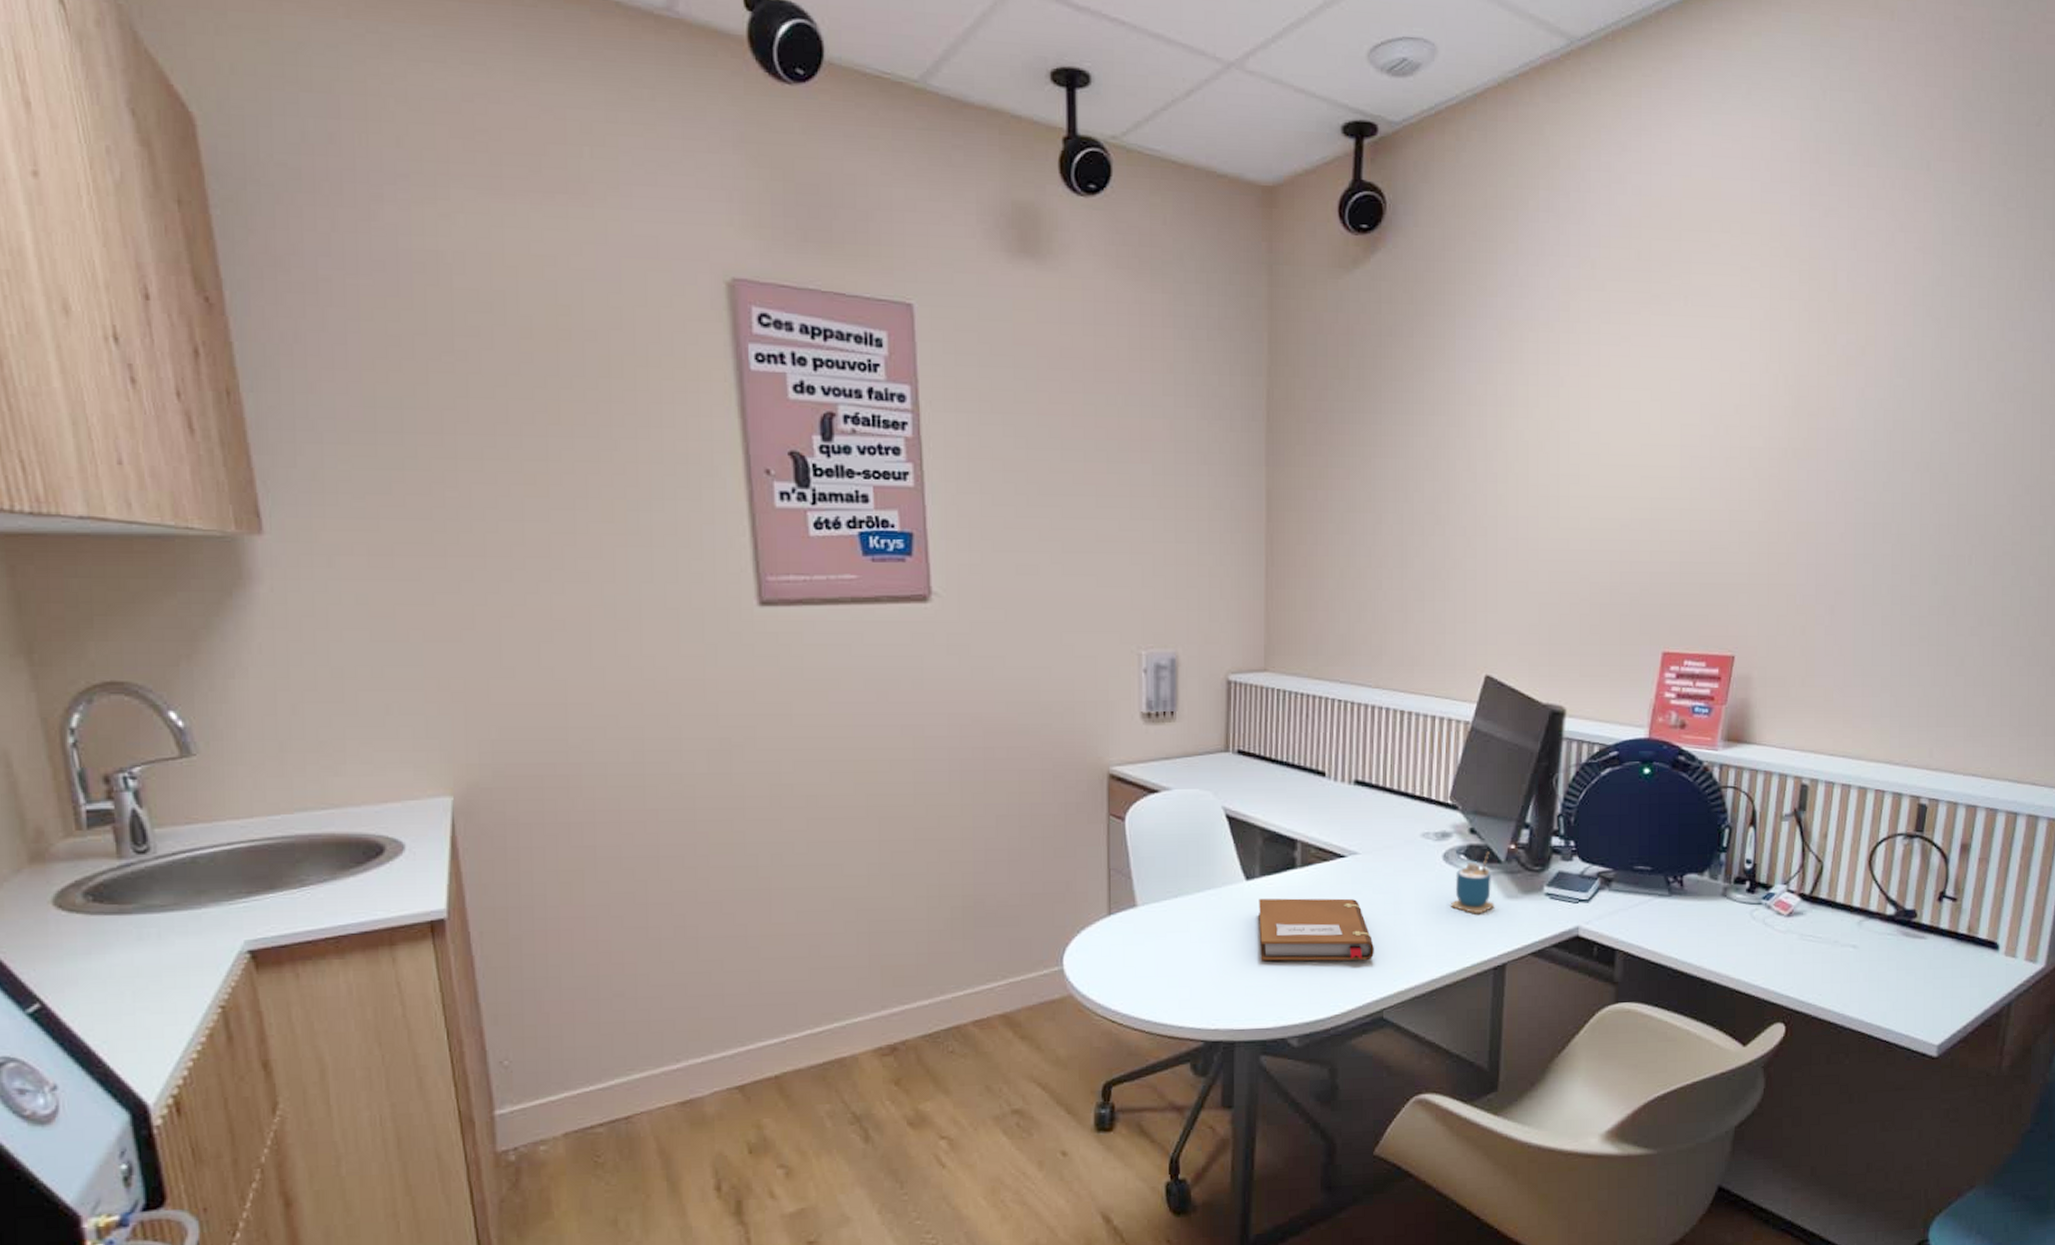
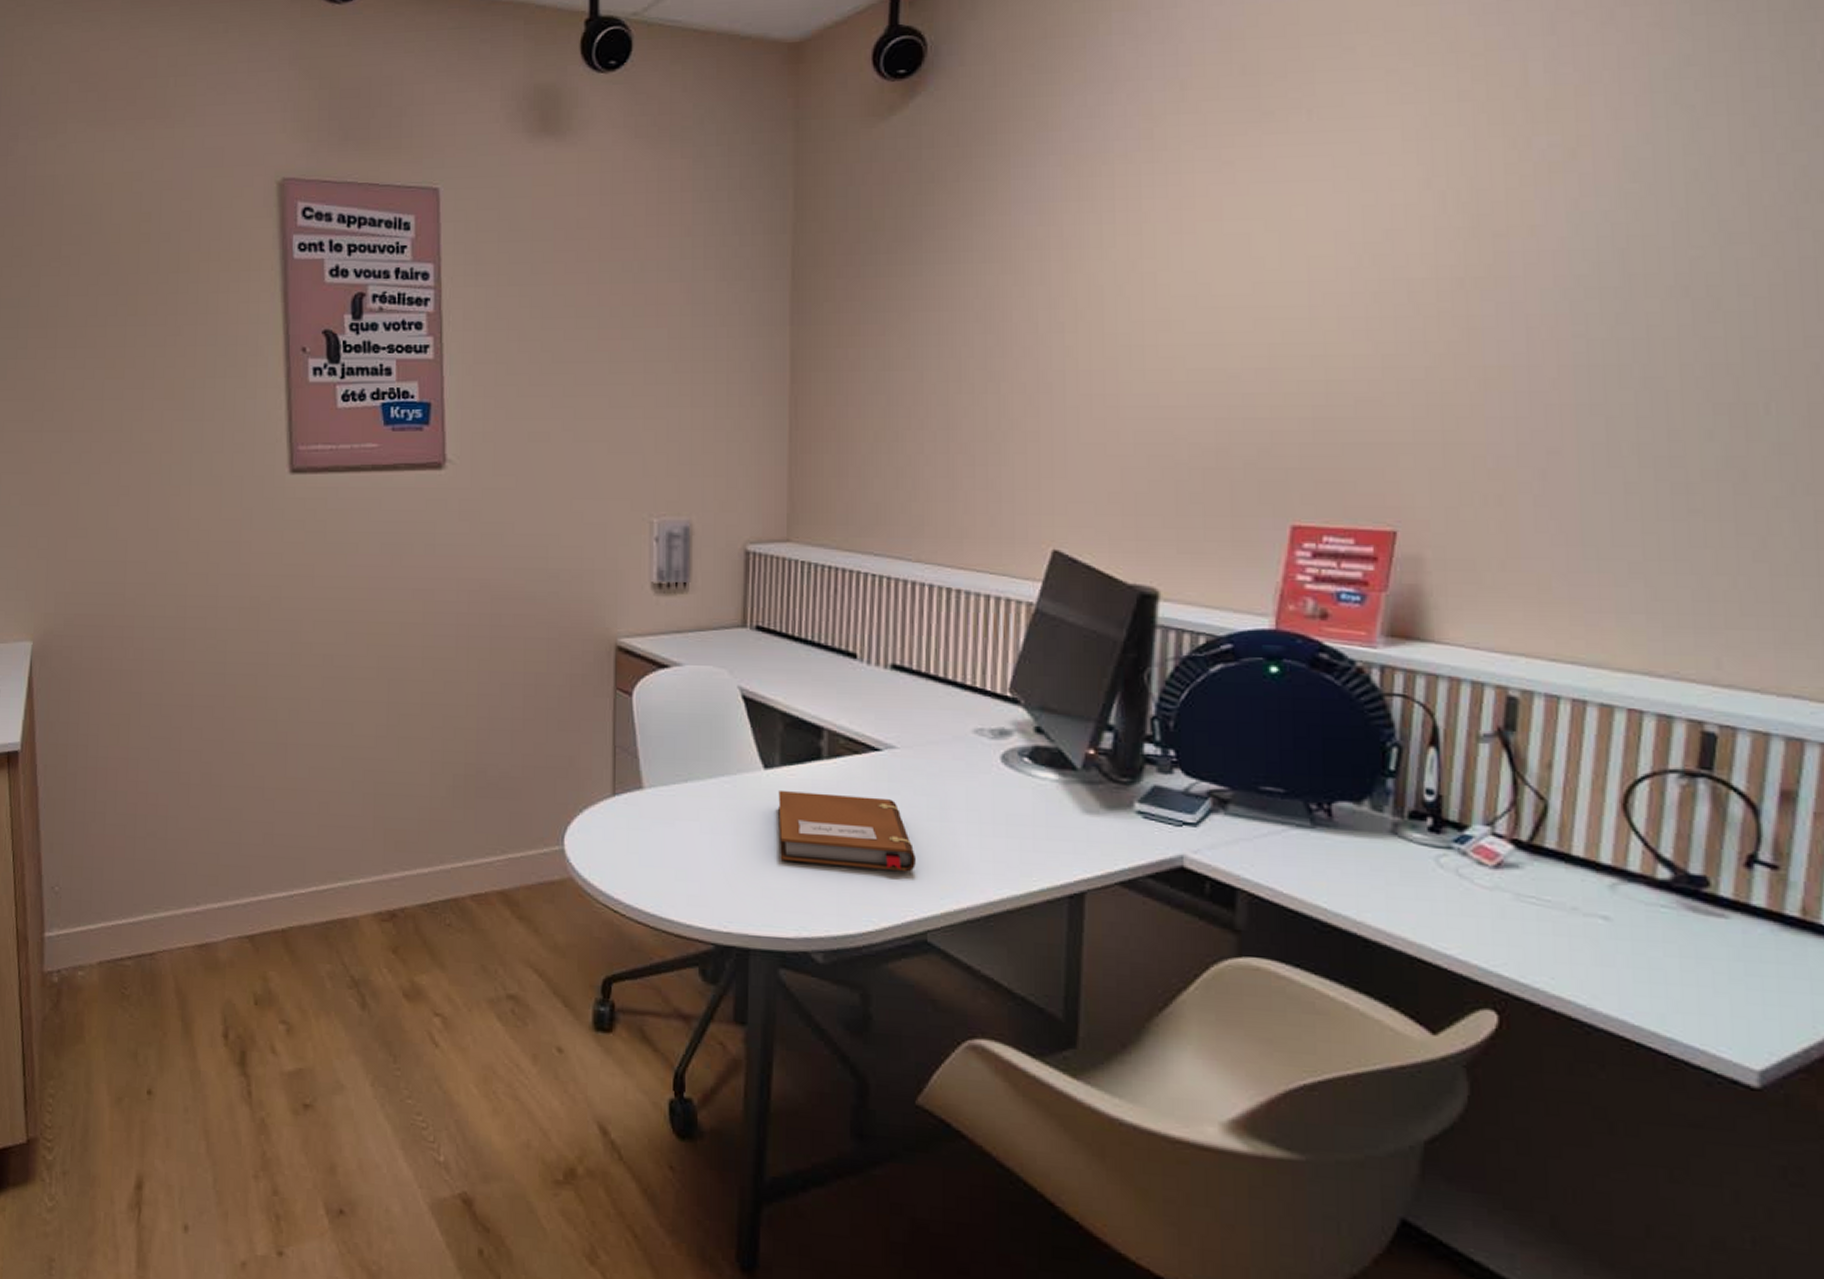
cup: present [1451,851,1495,914] -> none [1012,756,1069,830]

